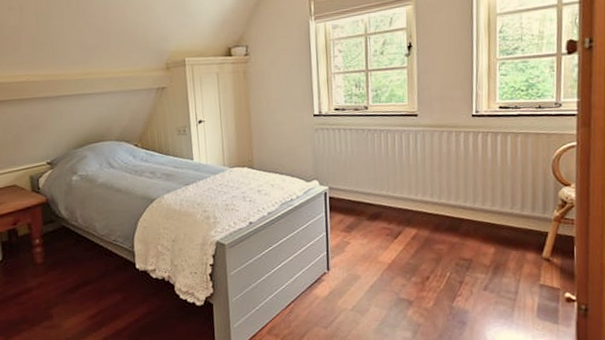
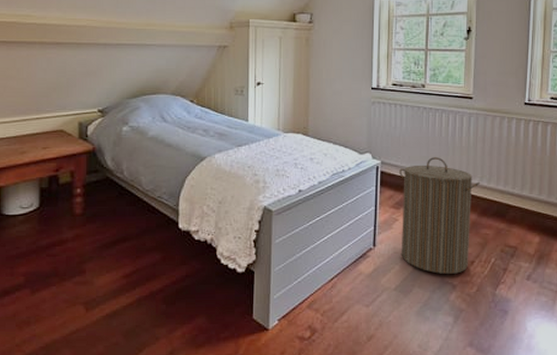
laundry hamper: none [348,178,431,292] -> present [399,157,481,274]

